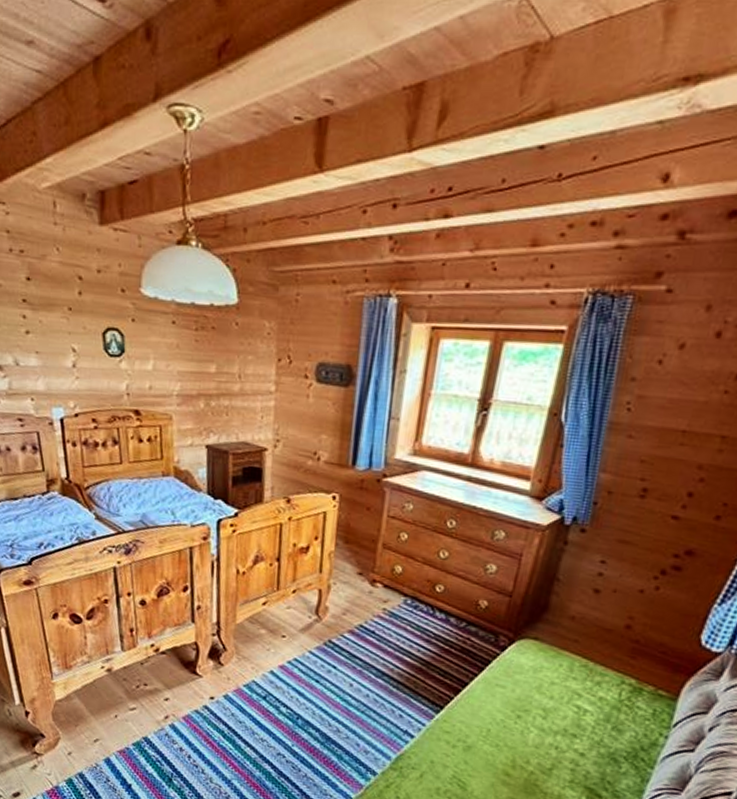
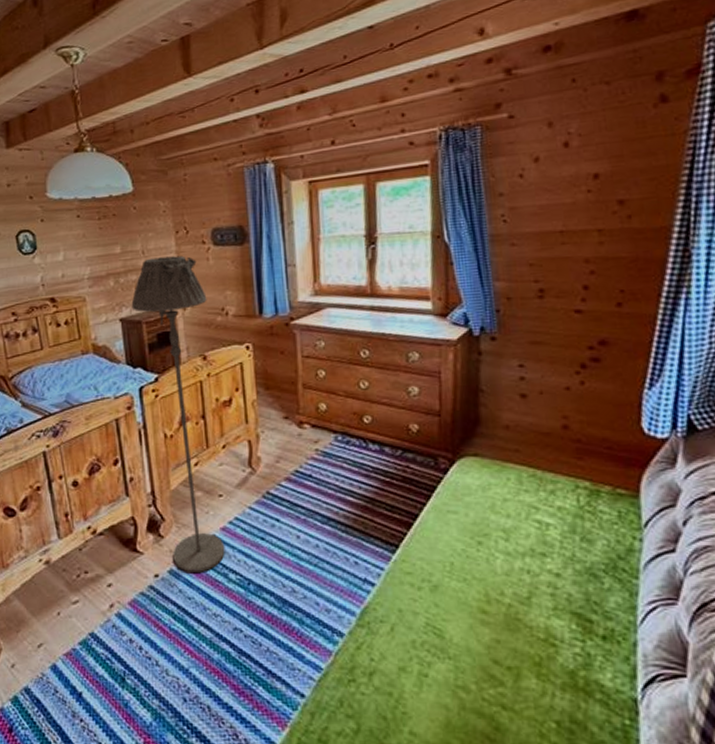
floor lamp: none [220,384,301,702] -> present [131,255,225,572]

